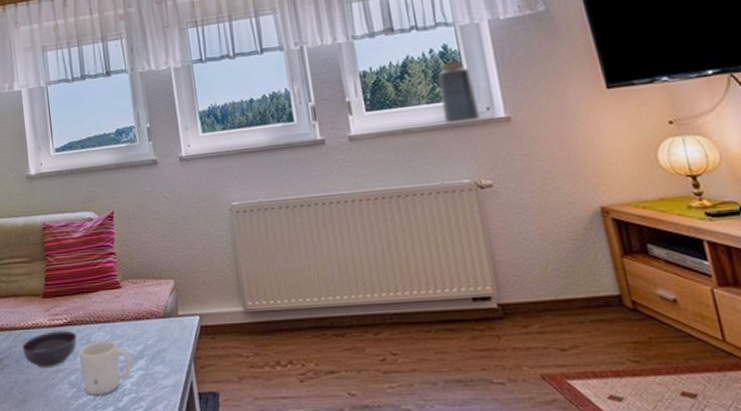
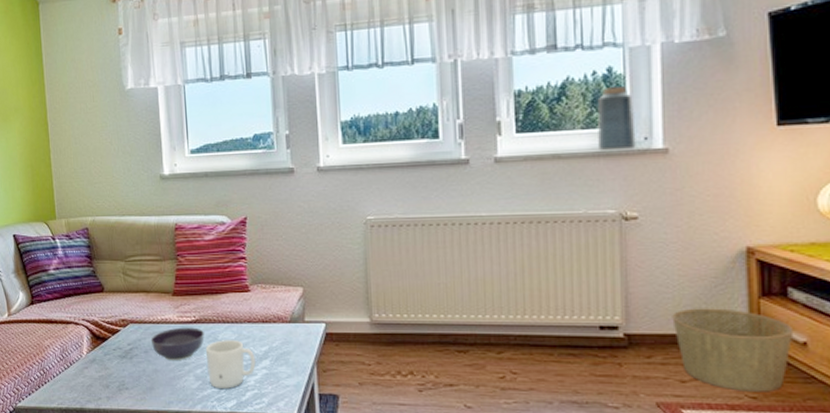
basket: none [541,270,663,356] -> present [672,308,794,392]

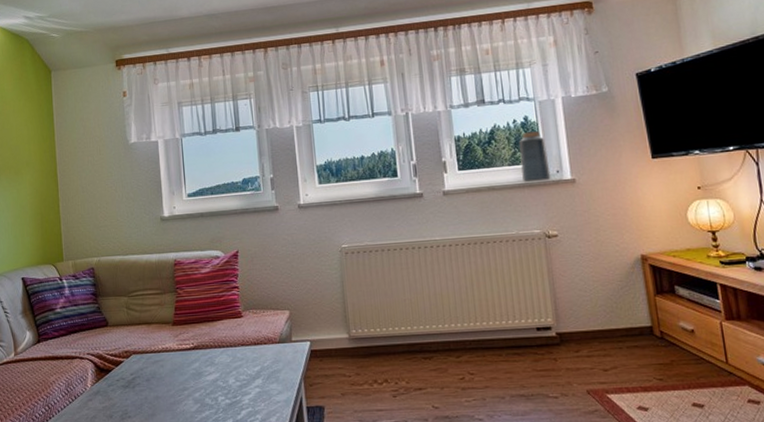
bowl: present [150,327,204,361] -> none [152,353,202,387]
mug: present [205,340,256,390] -> none [203,363,250,410]
basket: present [672,308,794,392] -> none [591,306,684,375]

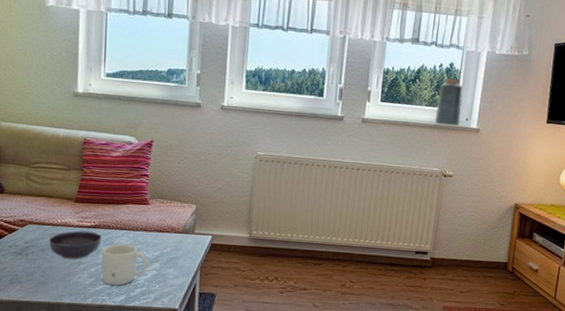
bowl: none [152,353,202,387] -> present [48,230,102,260]
mug: none [203,363,250,410] -> present [101,244,147,286]

